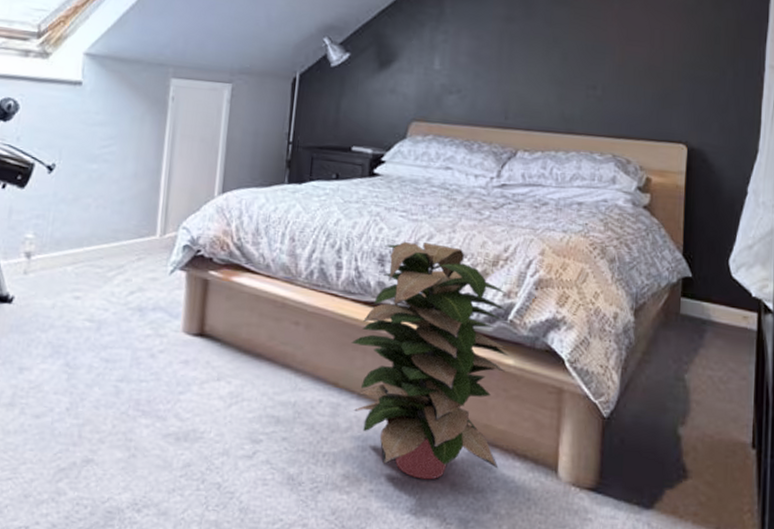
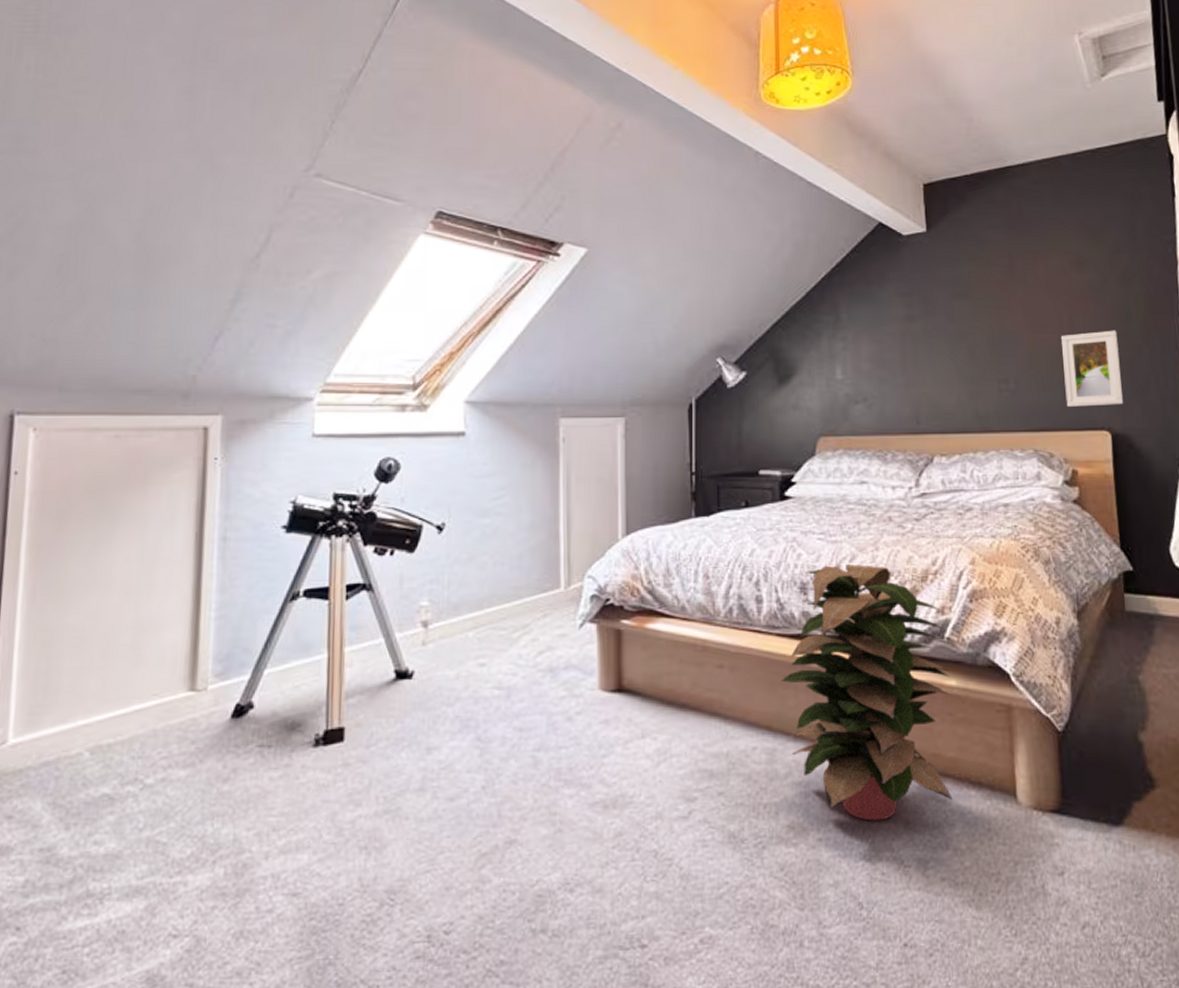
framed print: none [648,50,705,122] -> present [1060,330,1124,407]

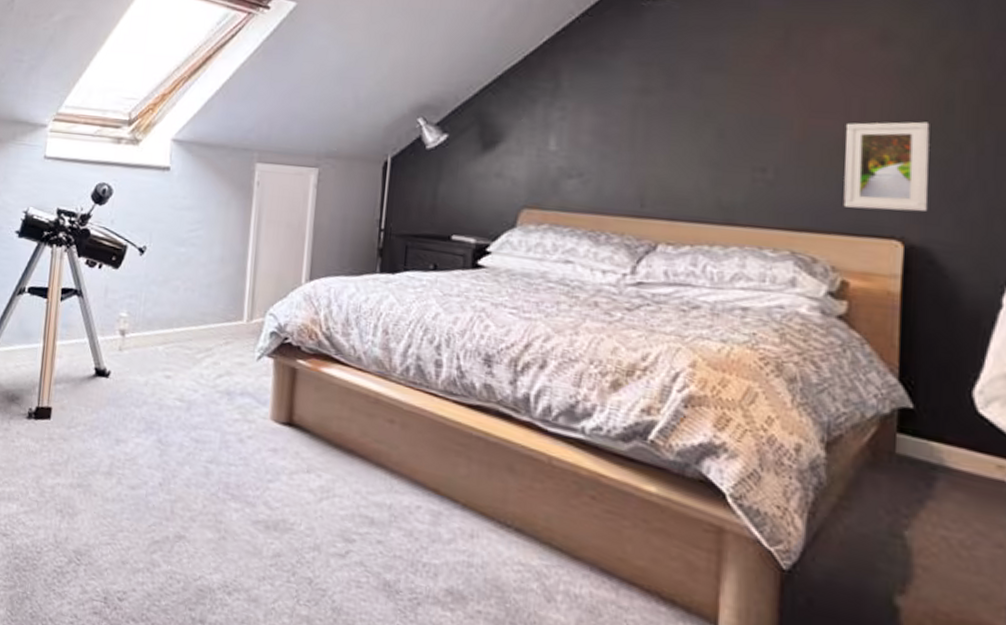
decorative plant: present [781,565,953,821] -> none [453,341,649,611]

